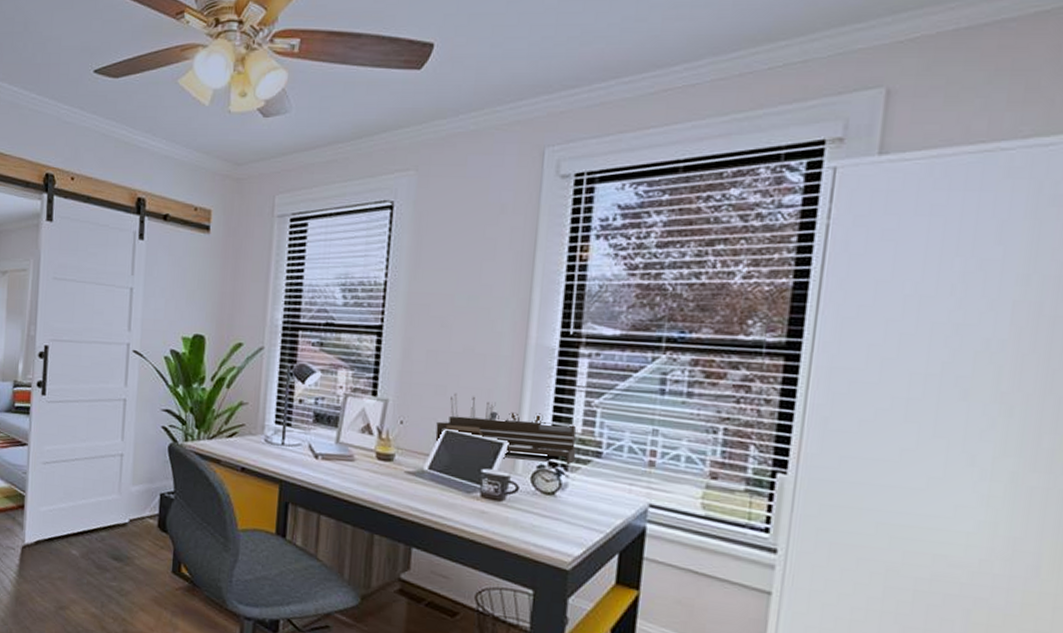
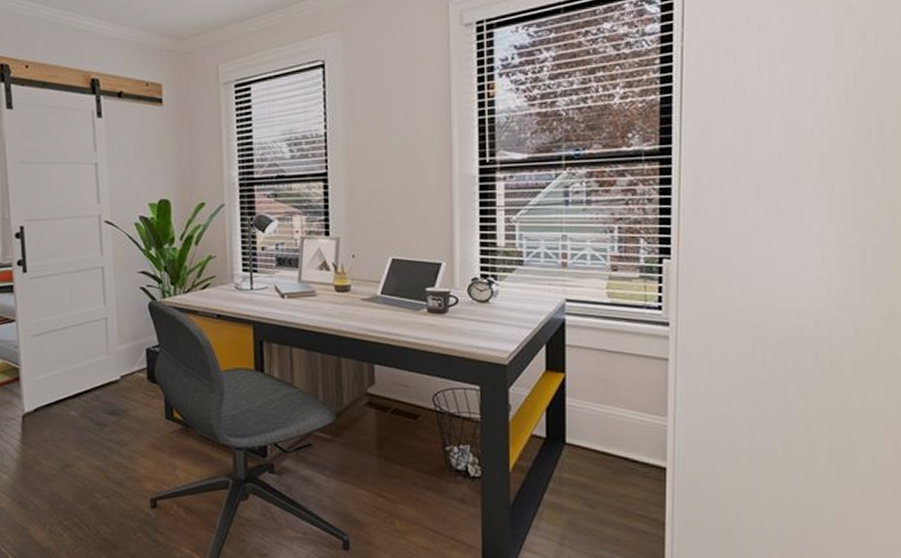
desk organizer: present [435,393,577,465] -> none [383,225,503,277]

